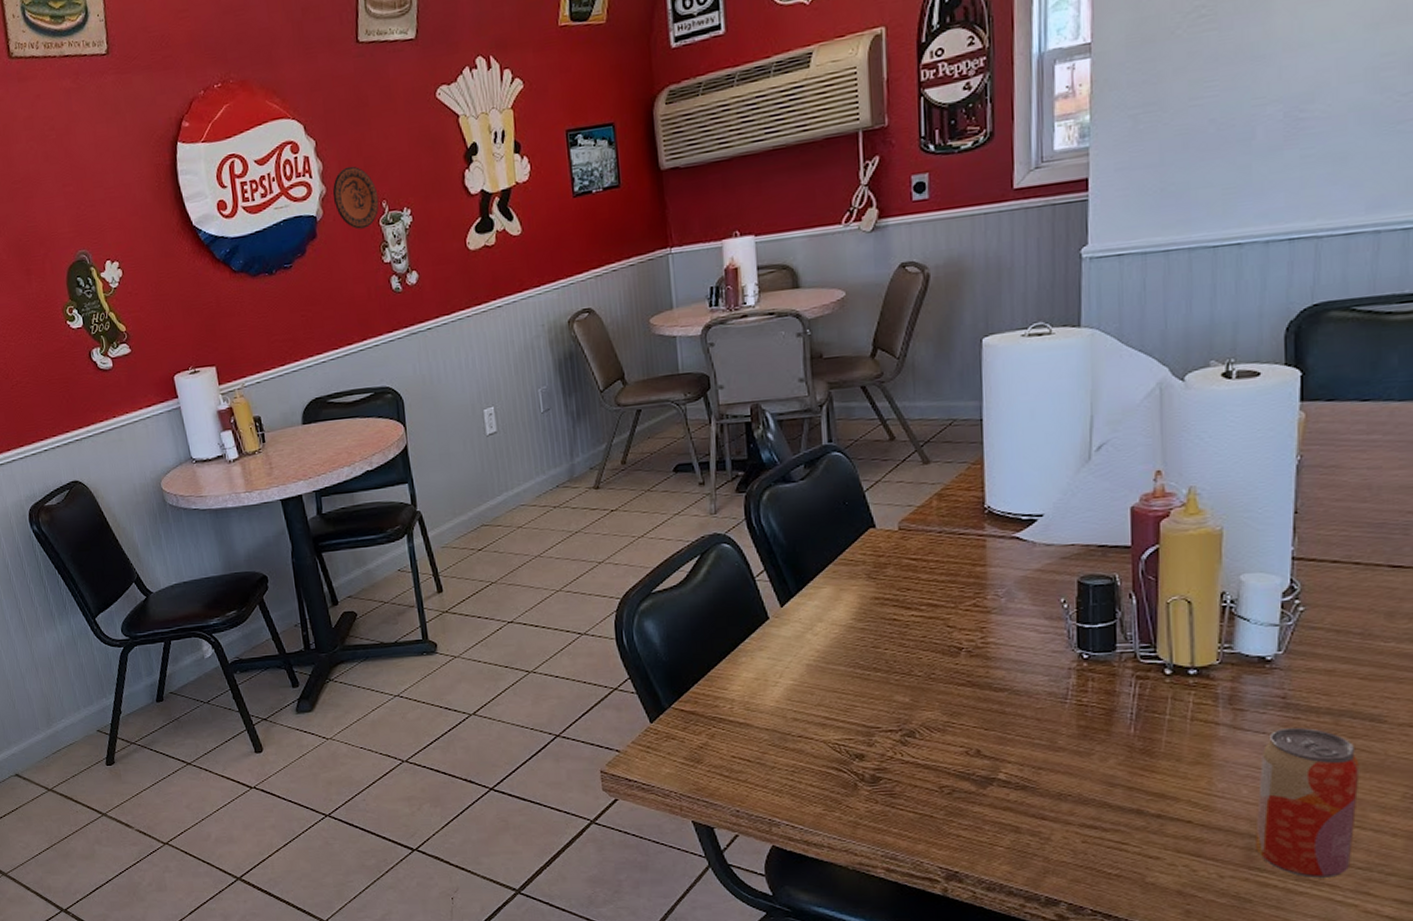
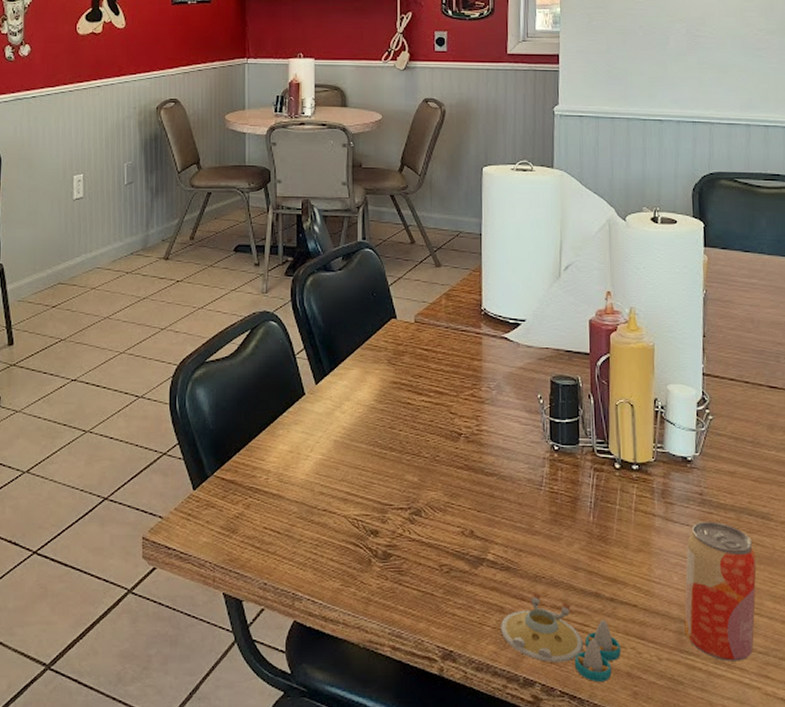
salt and pepper shaker set: none [1015,811,1170,900] -> present [500,593,621,681]

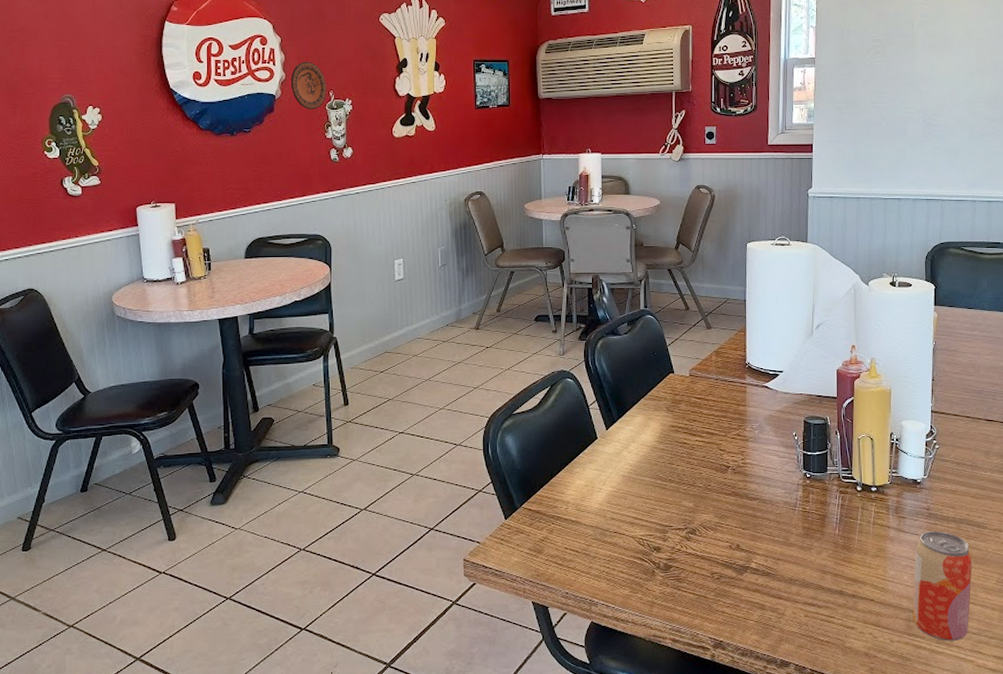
salt and pepper shaker set: present [500,593,621,681] -> none [761,592,860,661]

